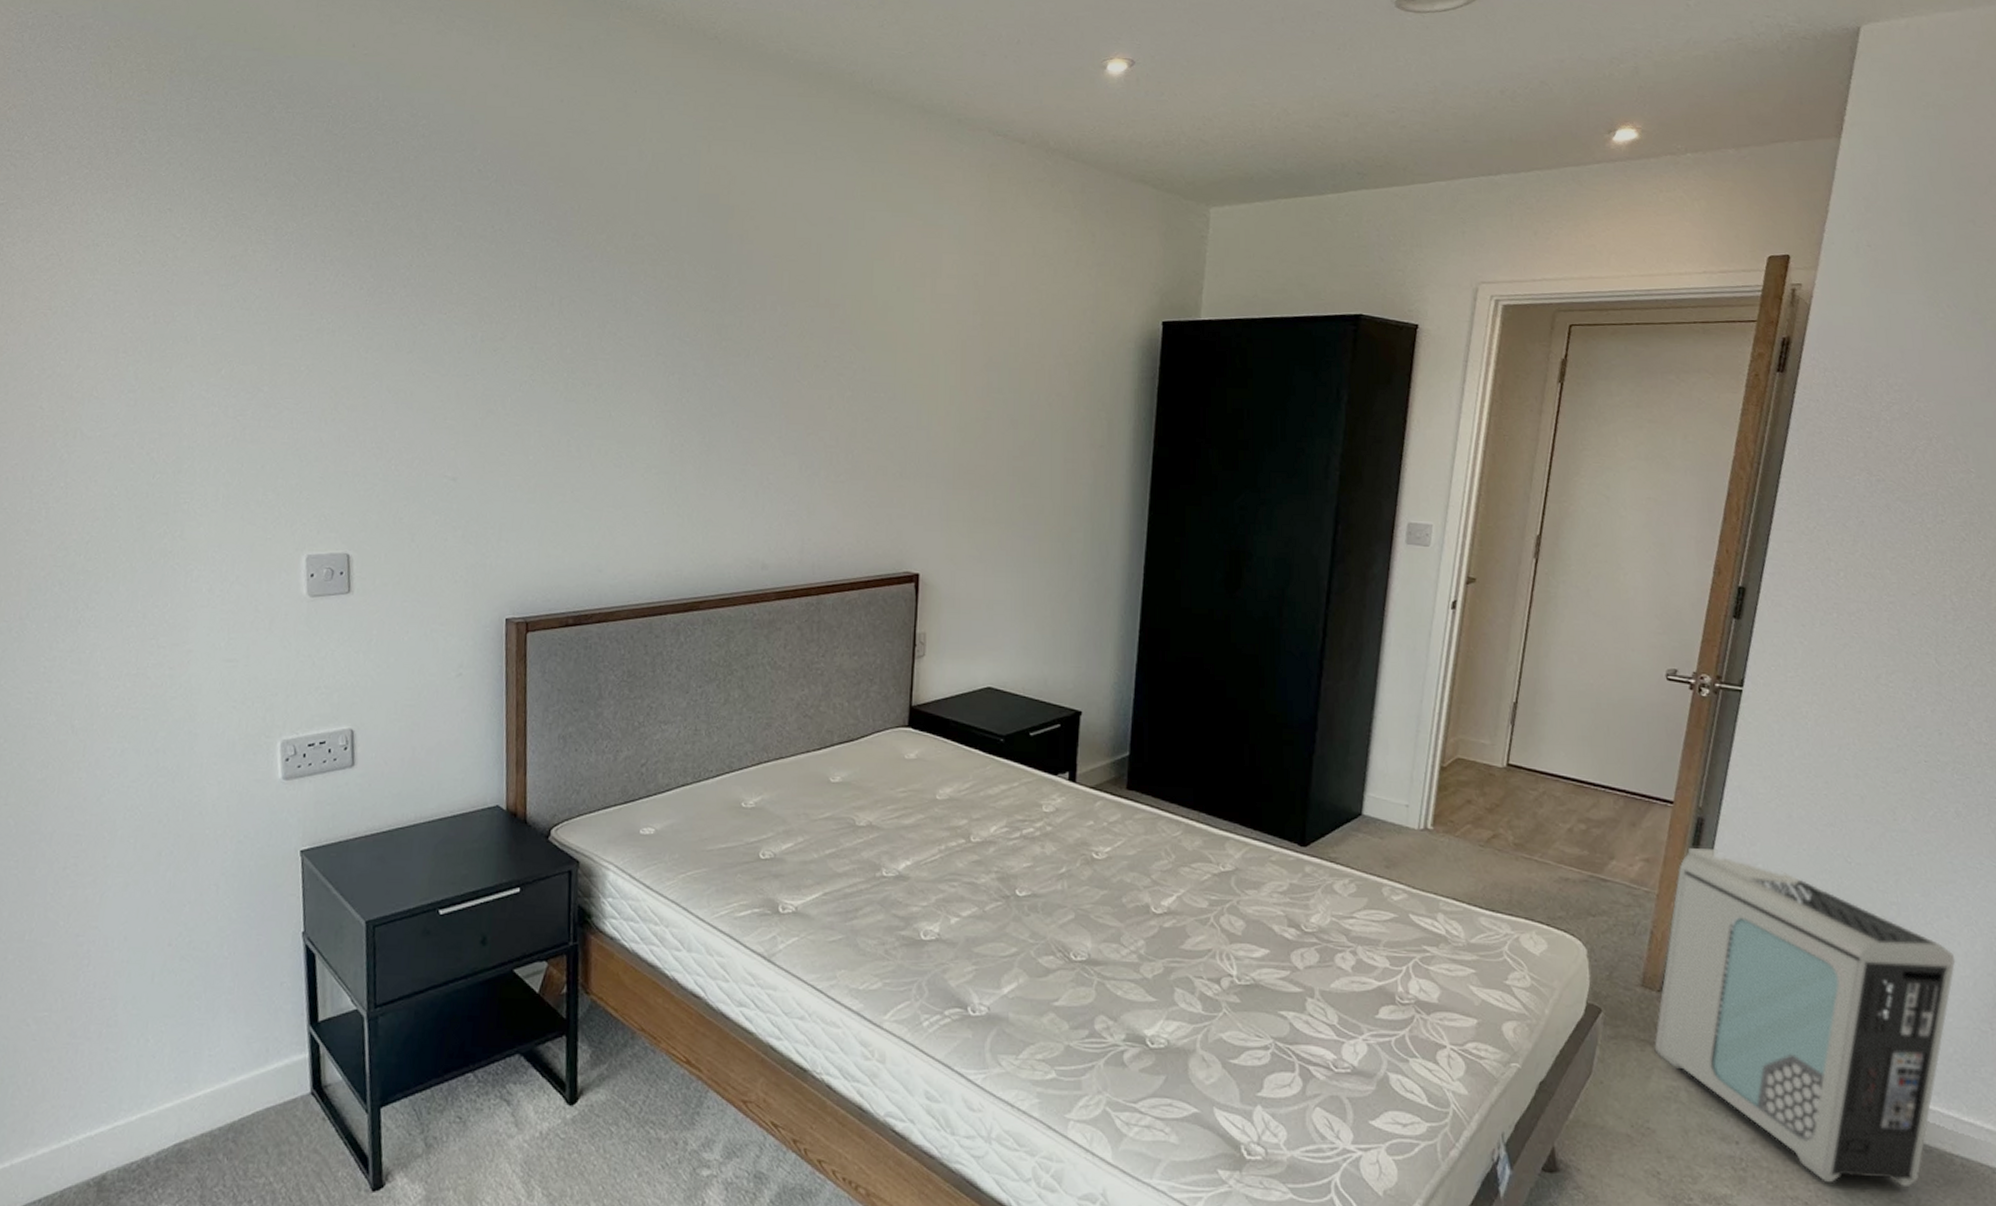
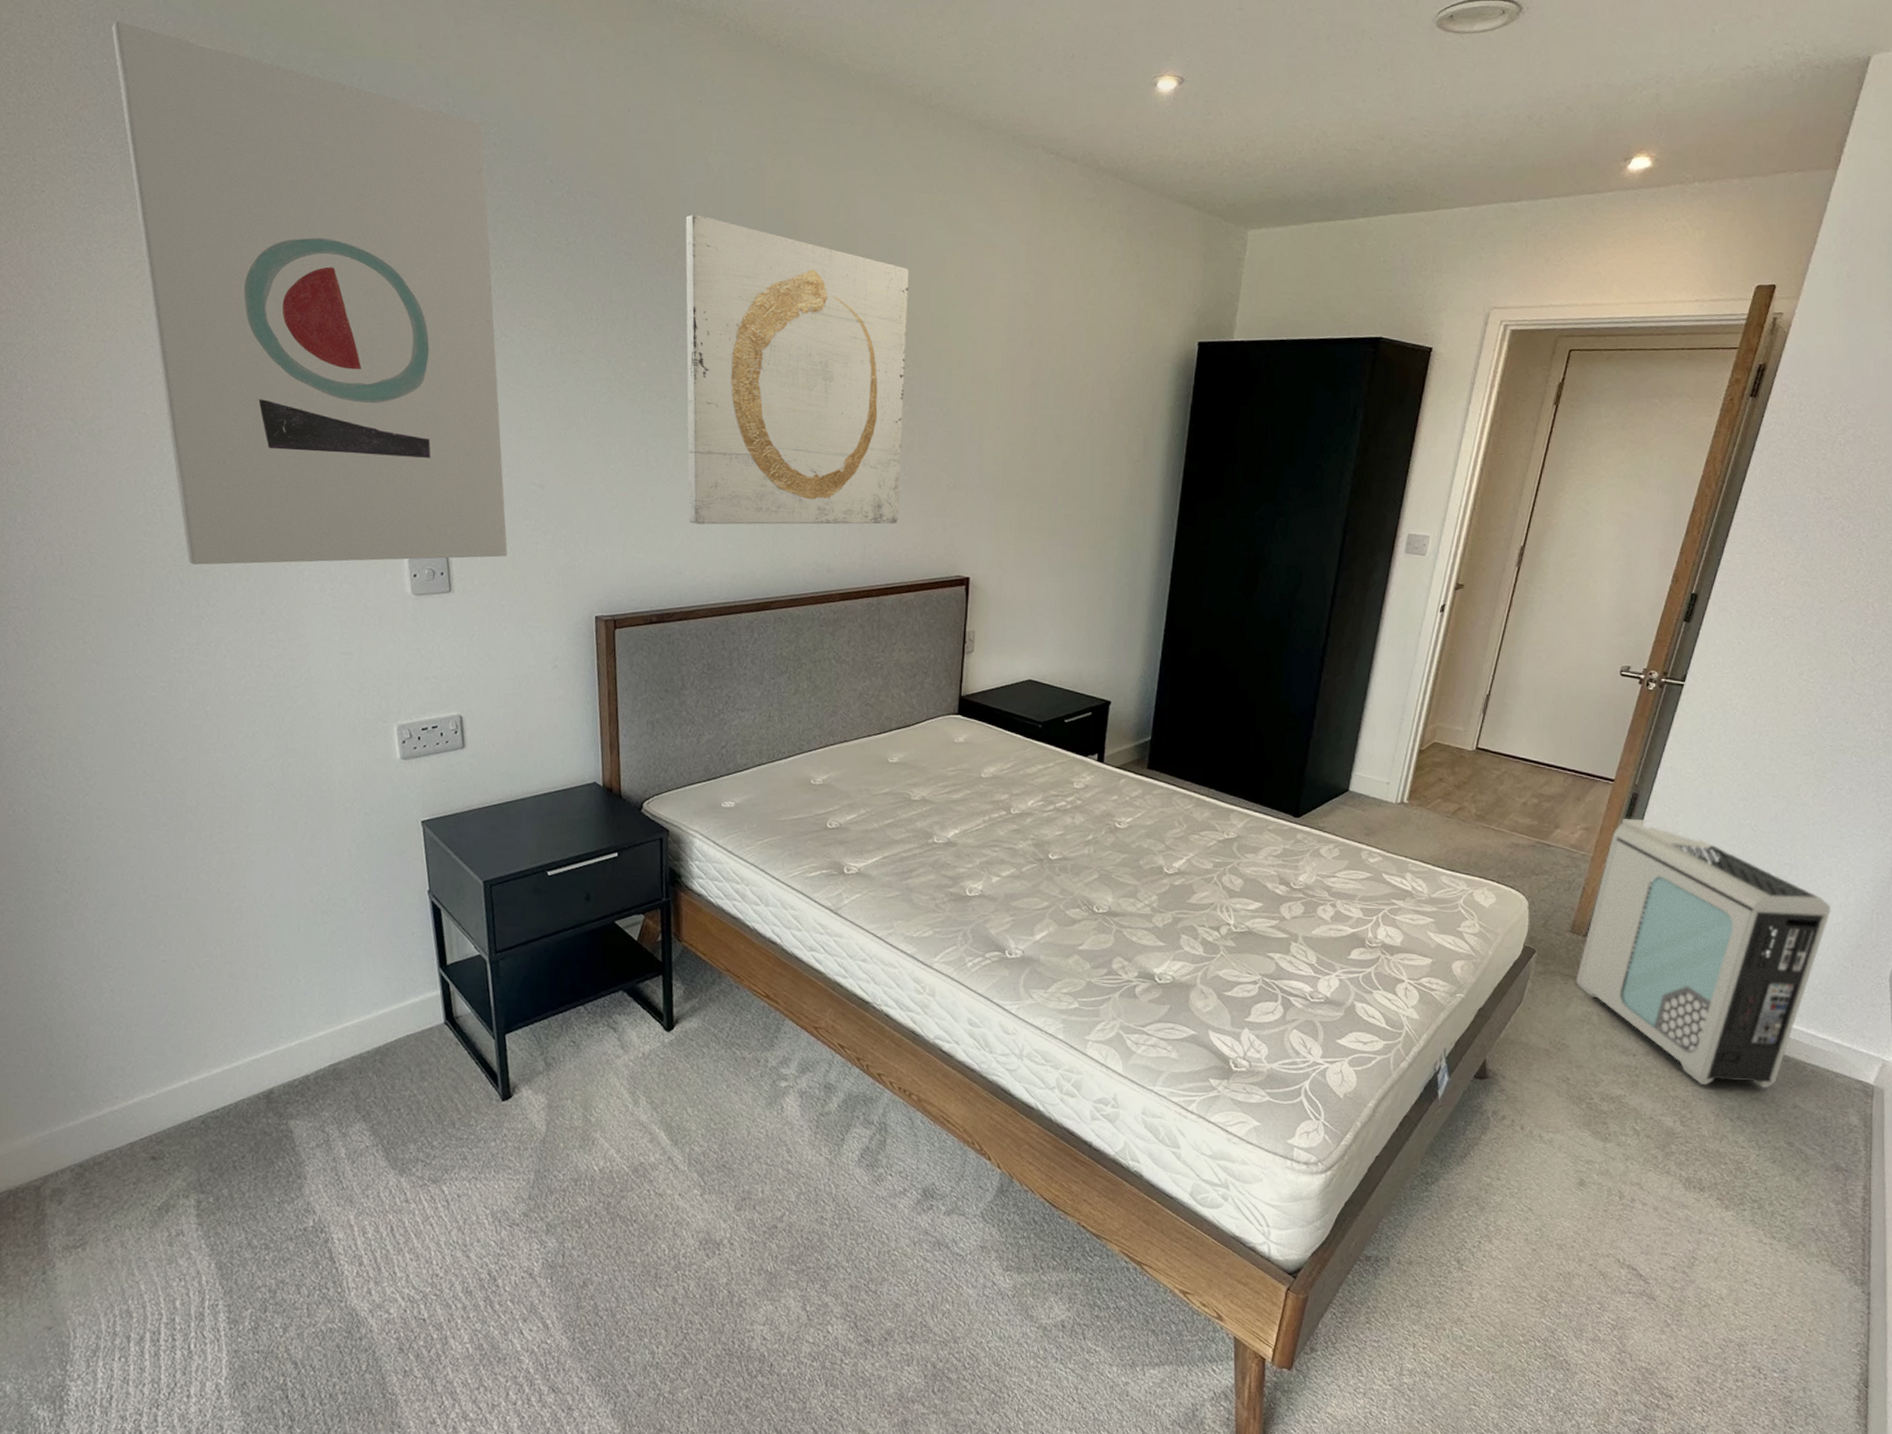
wall art: none [48,26,414,566] -> present [112,20,507,565]
wall art: none [611,200,850,519] -> present [685,214,909,525]

